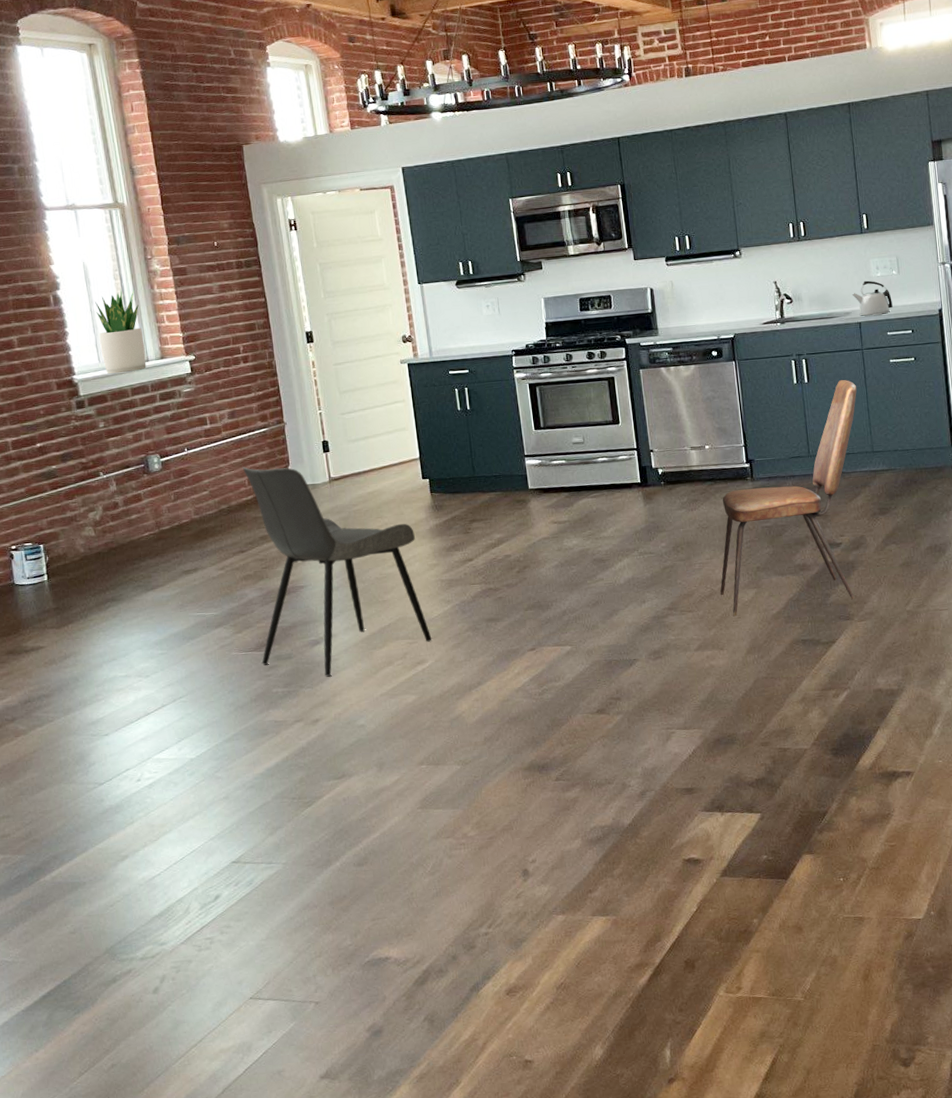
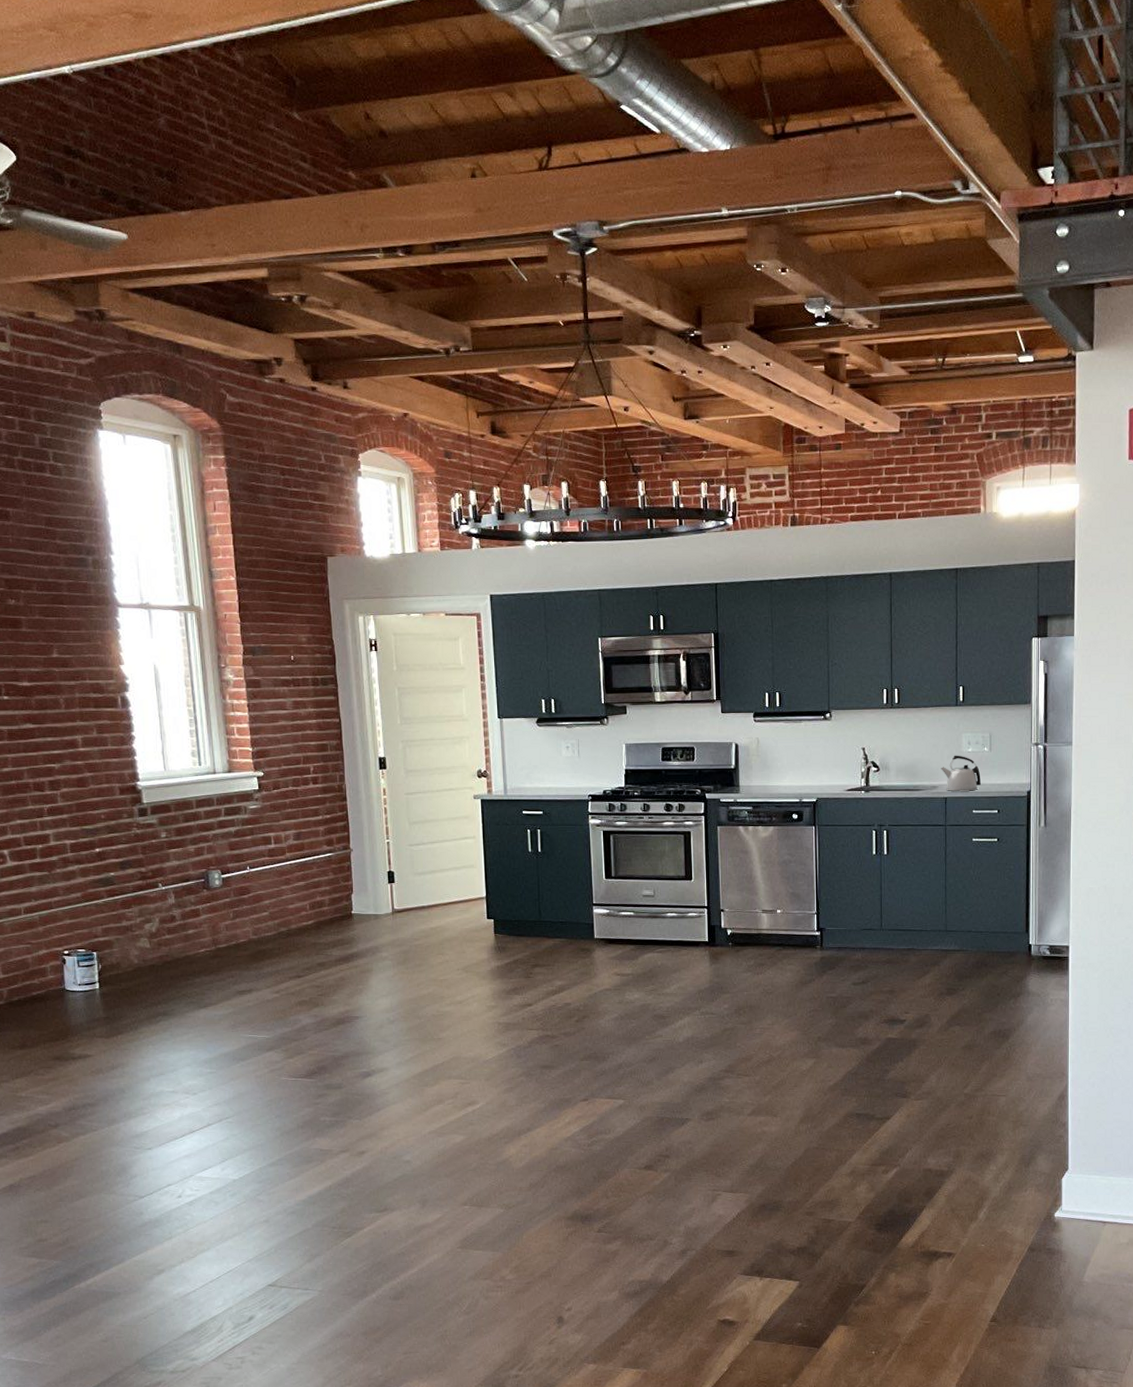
planter: present [95,287,146,374] -> none [164,696,213,784]
dining chair: present [242,467,432,676] -> none [304,890,485,1109]
dining chair: present [720,379,857,617] -> none [778,854,937,1085]

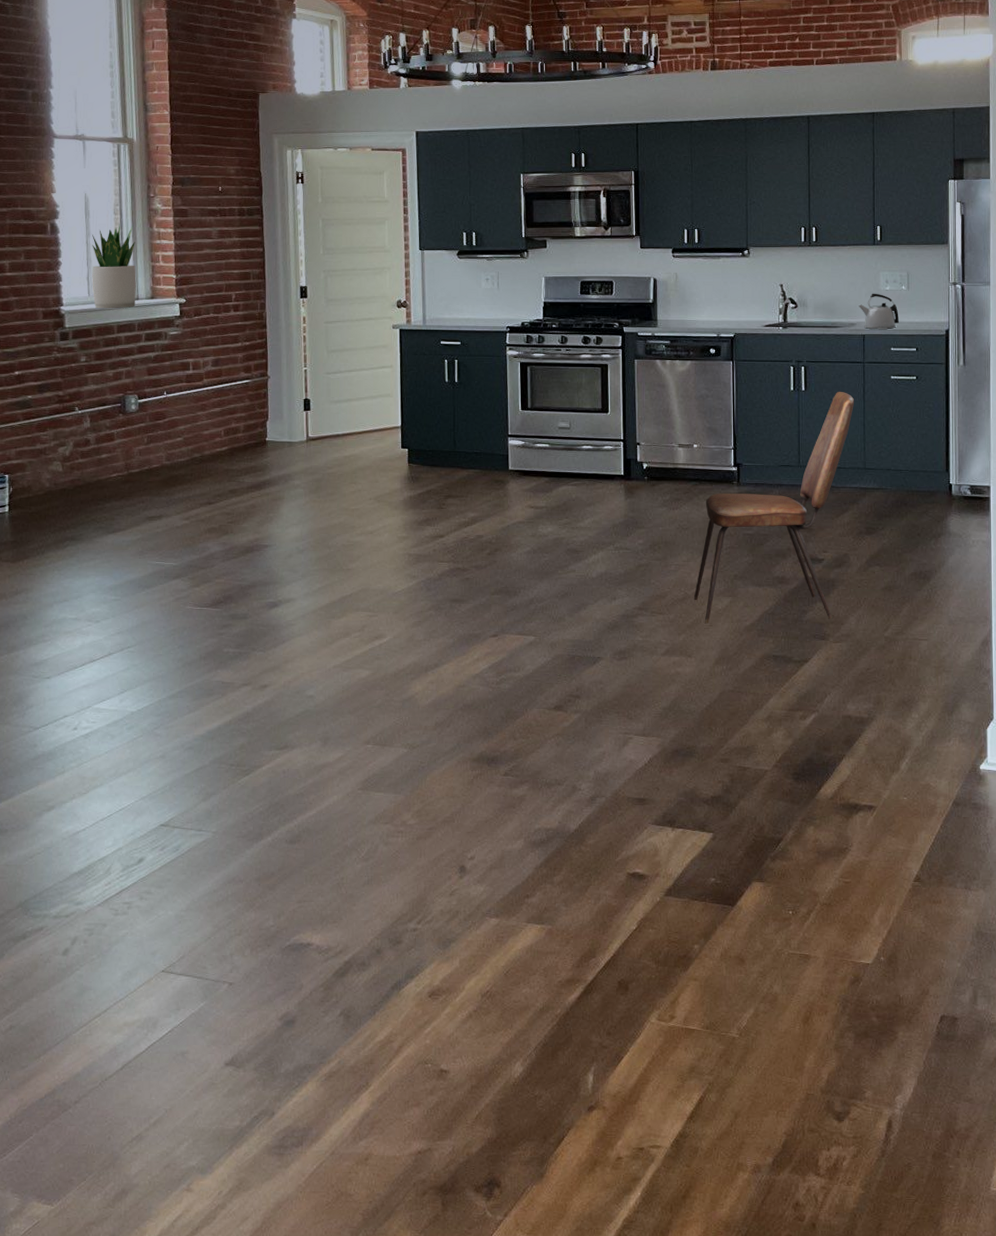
planter: none [164,696,213,784] -> present [91,224,136,309]
dining chair: none [778,854,937,1085] -> present [693,391,855,624]

